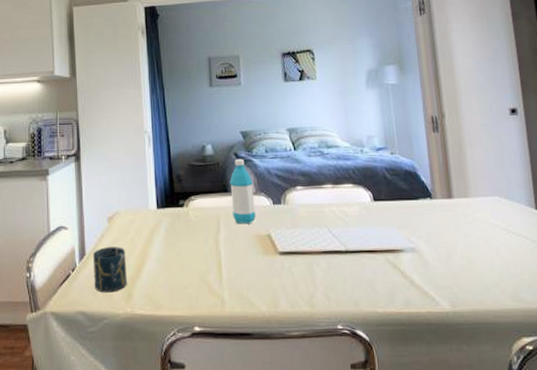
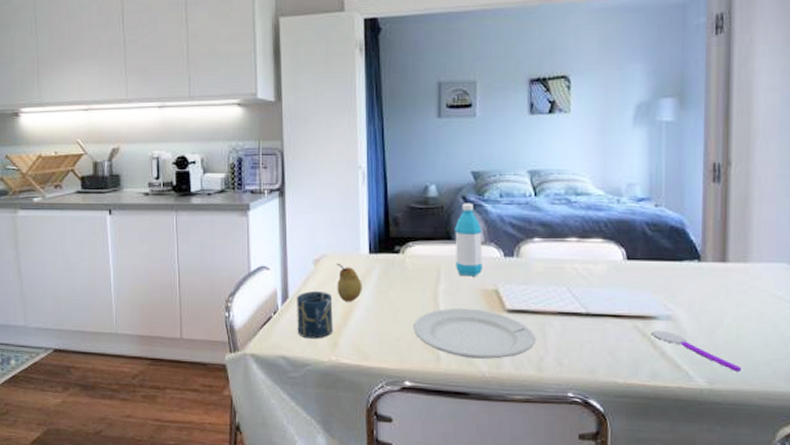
fruit: none [129,219,152,255] -> present [337,263,362,302]
plate: none [200,253,306,300] -> present [414,307,536,359]
spoon: none [401,261,476,294] -> present [652,330,741,371]

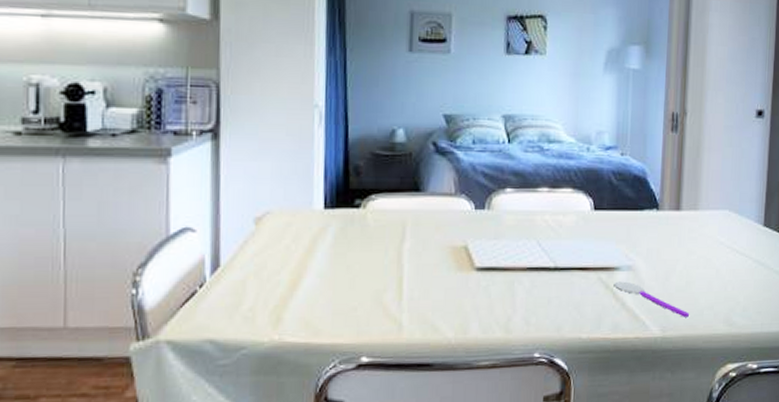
cup: present [297,291,333,339] -> none [230,257,277,316]
fruit: present [337,263,362,302] -> none [283,221,315,268]
plate: present [414,307,536,359] -> none [374,268,504,325]
water bottle: present [455,203,483,277] -> none [423,149,453,233]

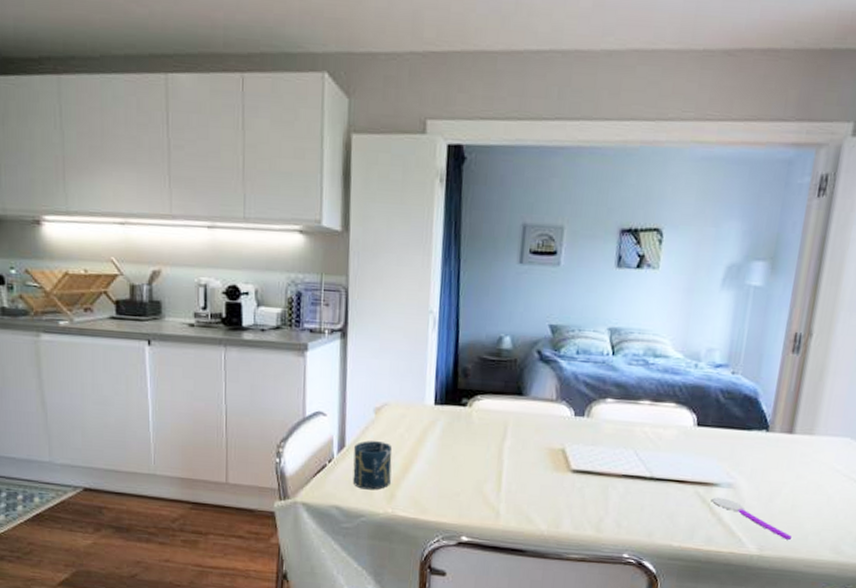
cup: none [230,257,277,316] -> present [353,441,392,490]

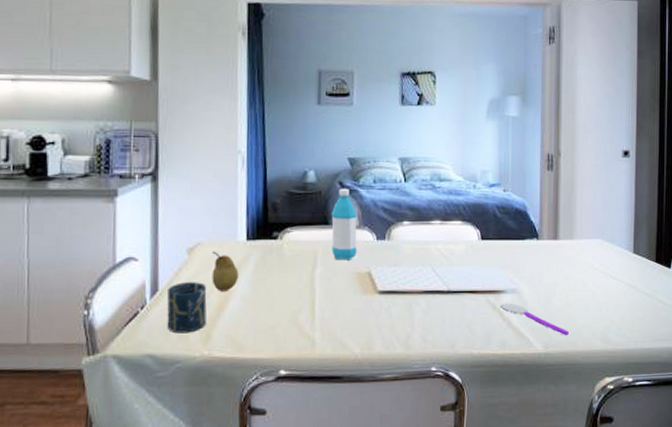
fruit: none [397,412,425,454] -> present [212,251,239,291]
water bottle: none [524,357,554,435] -> present [331,188,357,260]

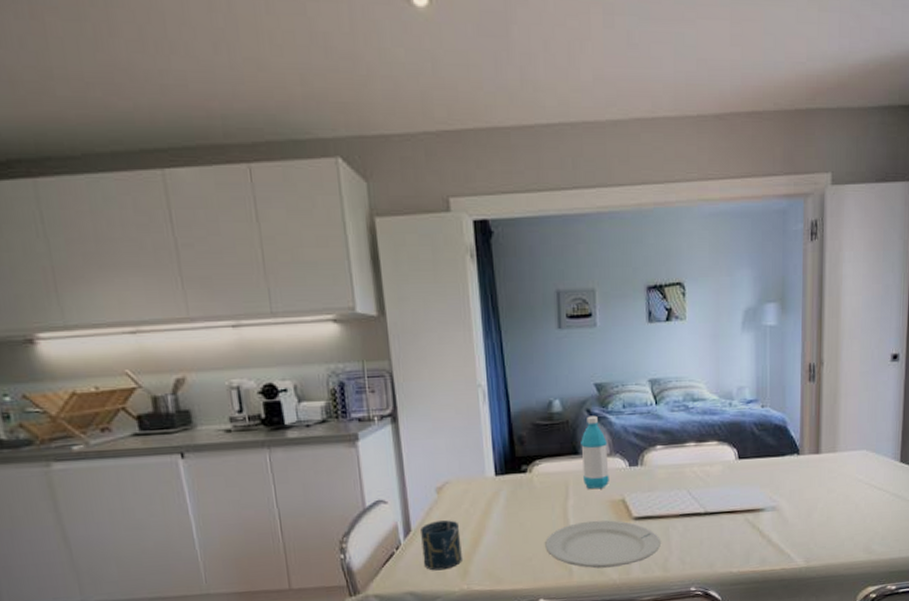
fruit: present [212,251,239,291] -> none [462,488,491,528]
plate: none [290,291,404,341] -> present [545,520,661,569]
spoon: present [501,303,569,335] -> none [761,520,831,549]

